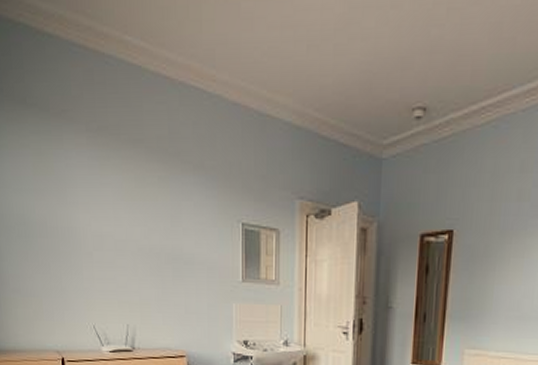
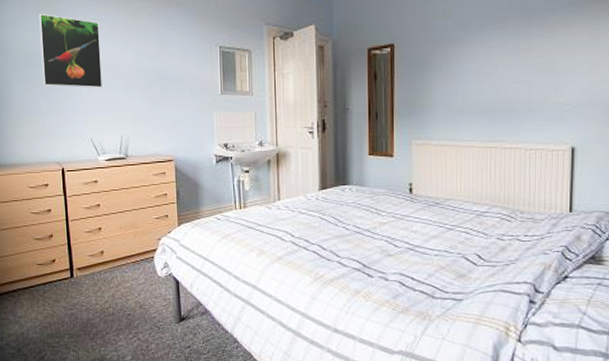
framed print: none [32,173,106,267] -> present [39,13,102,88]

